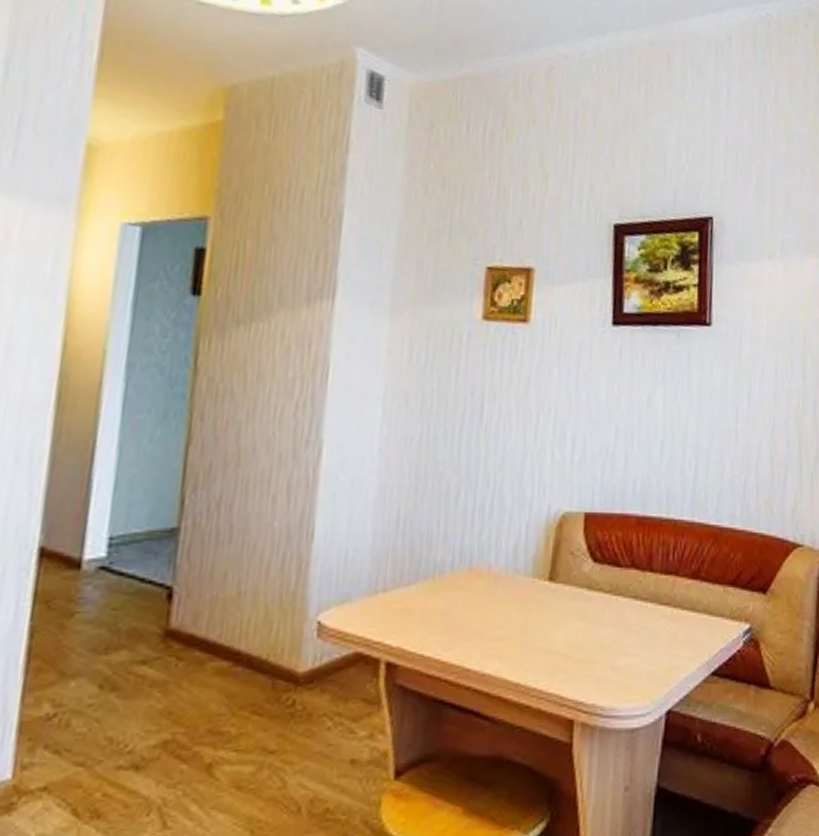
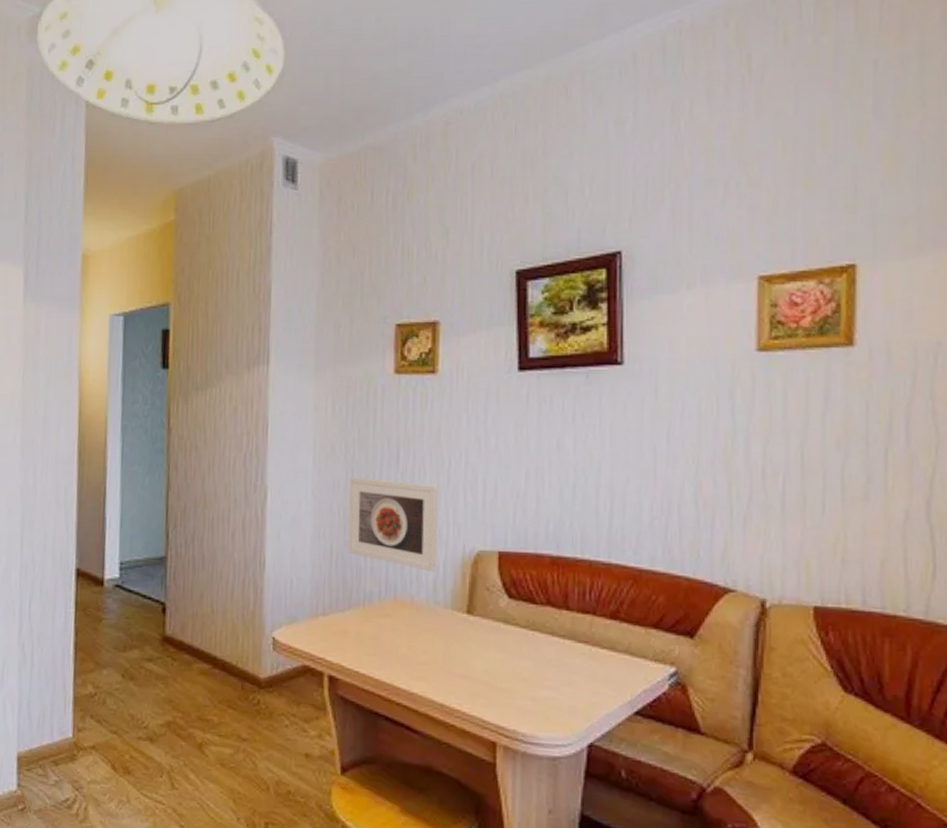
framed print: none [418,431,524,536] -> present [348,476,438,572]

